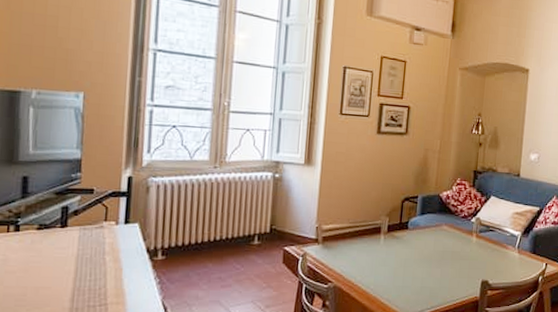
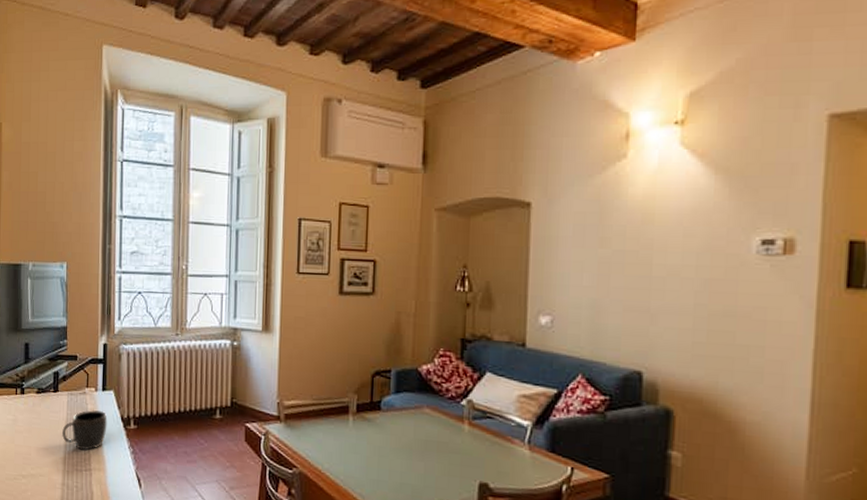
mug: none [70,243,130,286] -> present [62,410,107,451]

